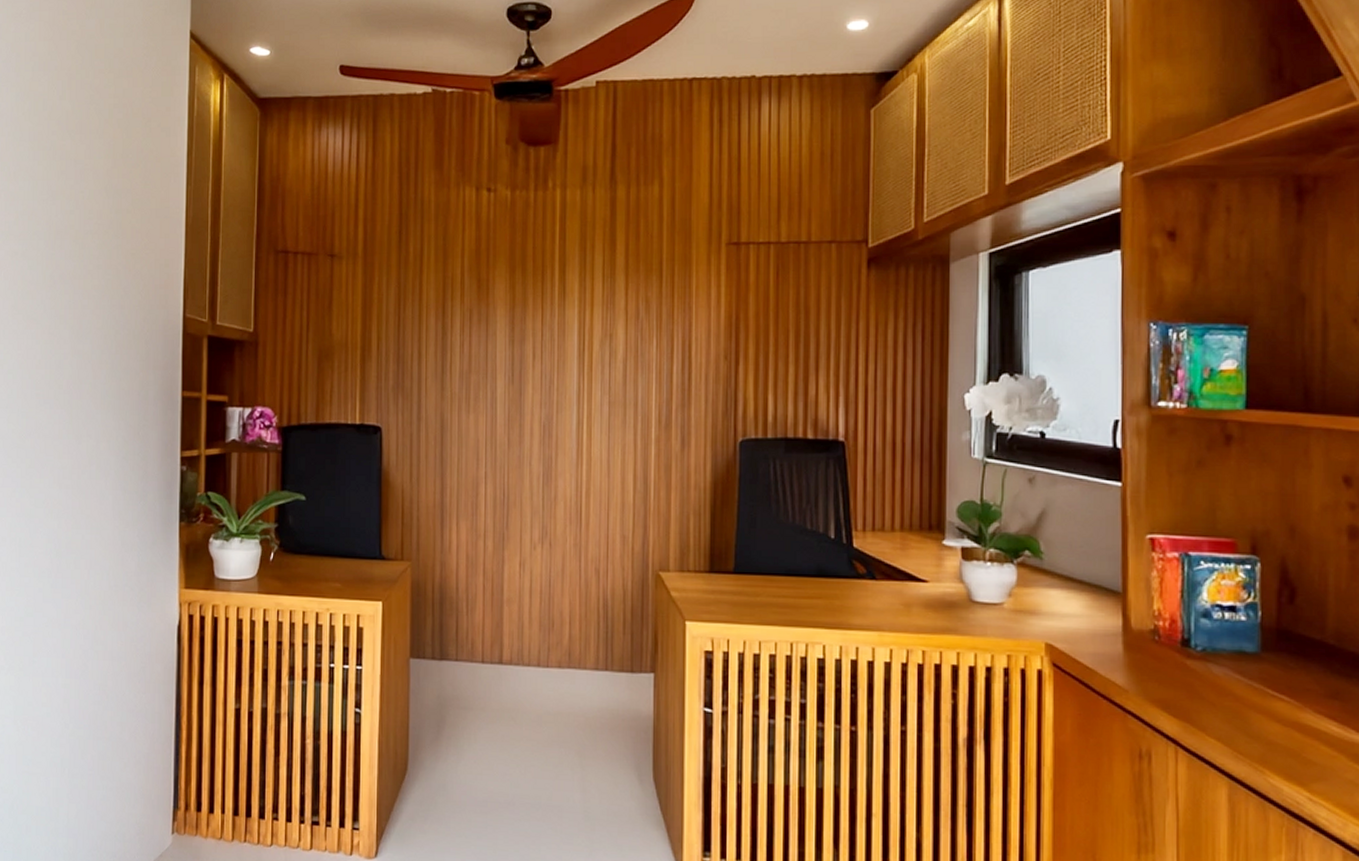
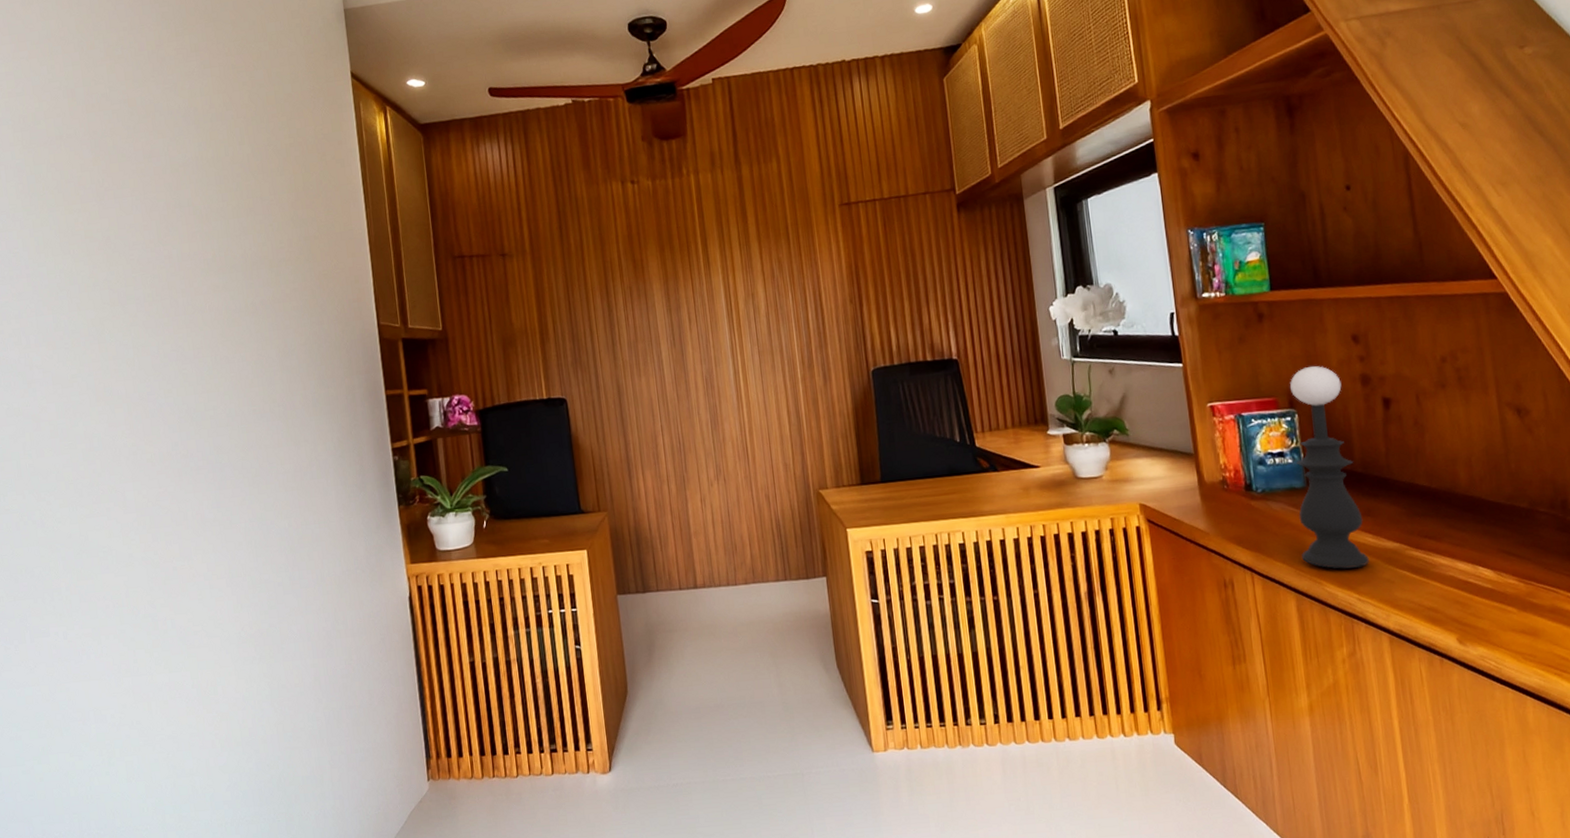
table lamp: none [1243,506,1329,760] -> present [1290,365,1369,569]

